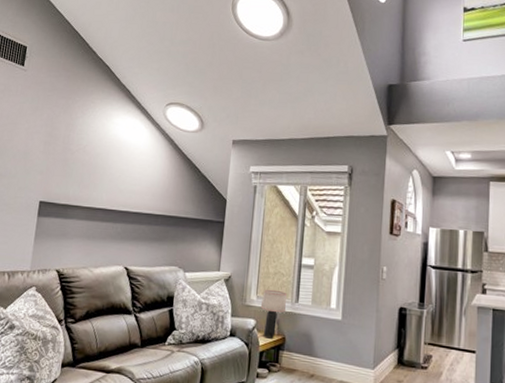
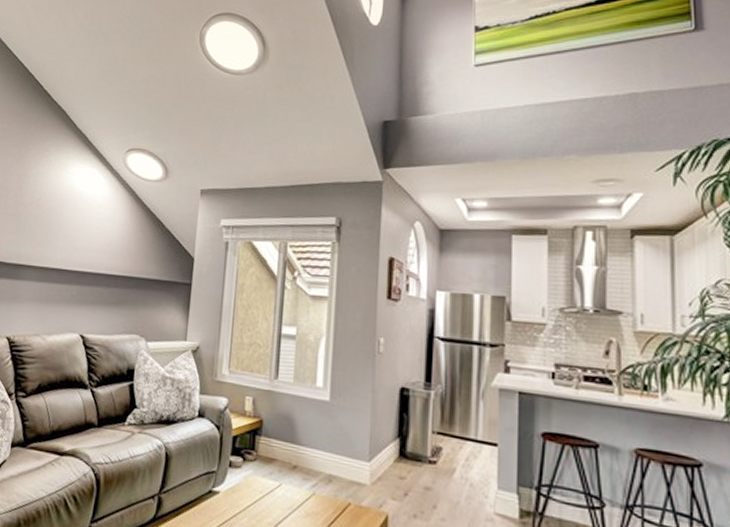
table lamp: present [260,289,288,339] -> none [233,362,265,422]

